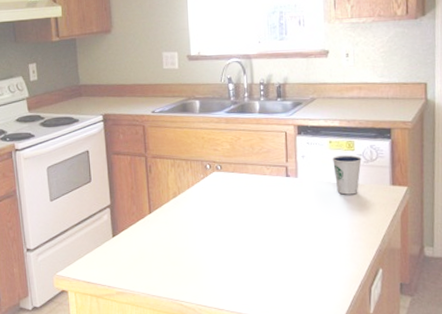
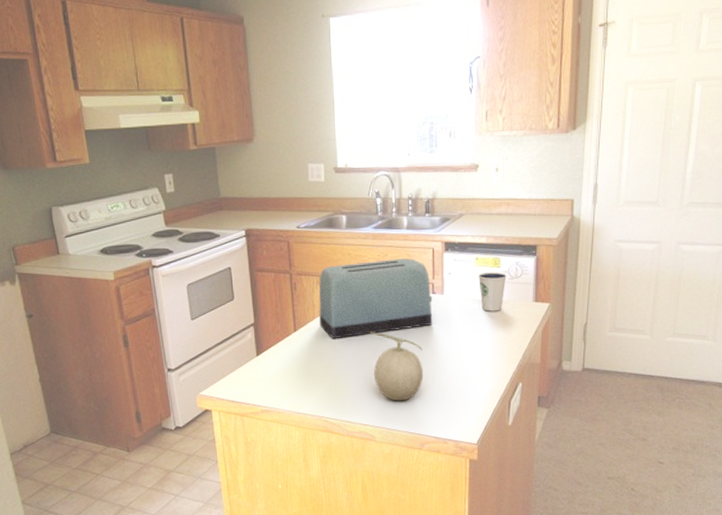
toaster: none [173,142,288,221] -> present [319,258,433,338]
fruit: none [225,214,279,286] -> present [370,331,424,401]

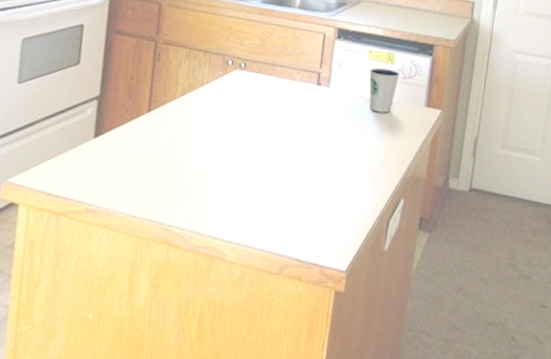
toaster: present [319,258,433,338] -> none [180,38,317,126]
fruit: present [370,331,424,401] -> none [235,121,298,211]

